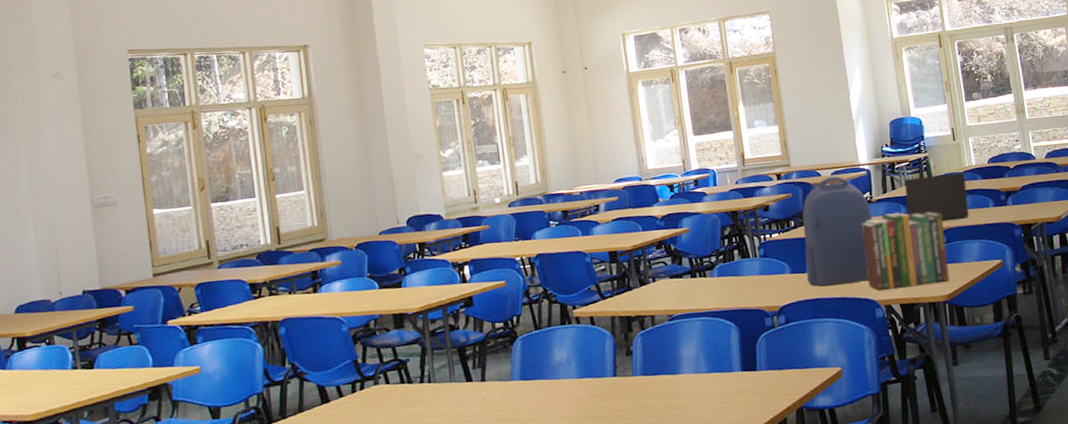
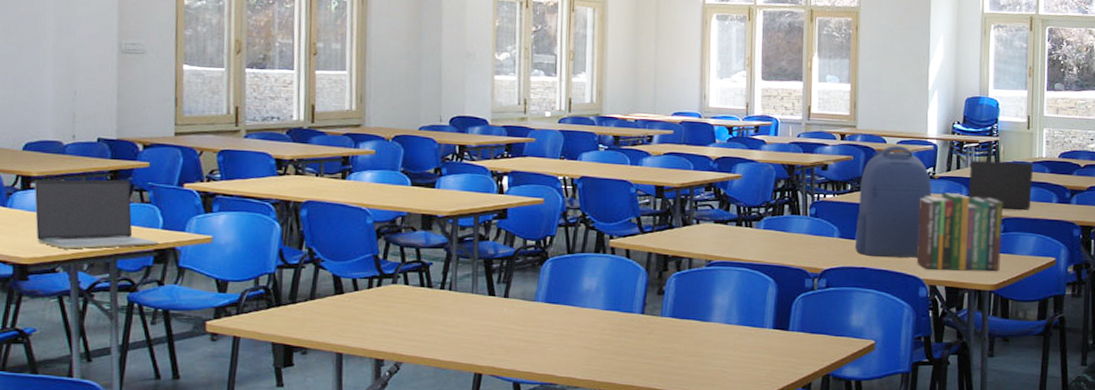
laptop: none [29,326,152,401] -> present [34,179,160,249]

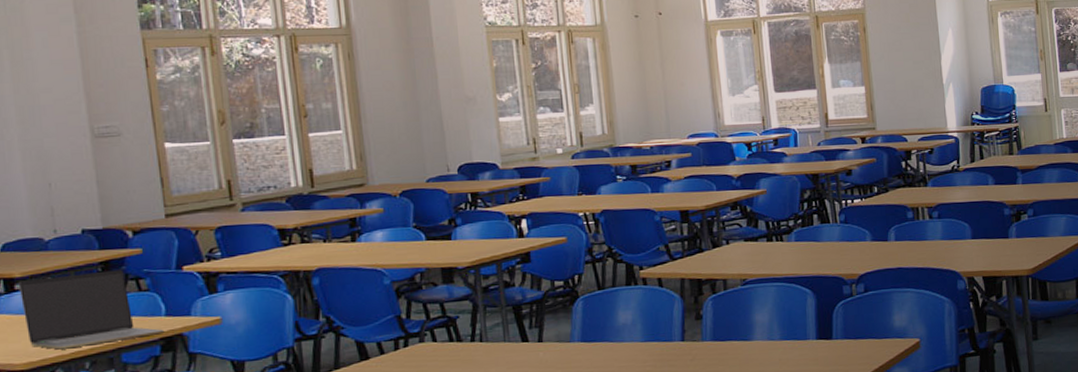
backpack: present [854,145,932,258] -> none [886,143,959,257]
books: present [916,192,1003,272] -> none [947,182,1034,262]
laptop: present [969,160,1033,210] -> none [993,145,1058,193]

